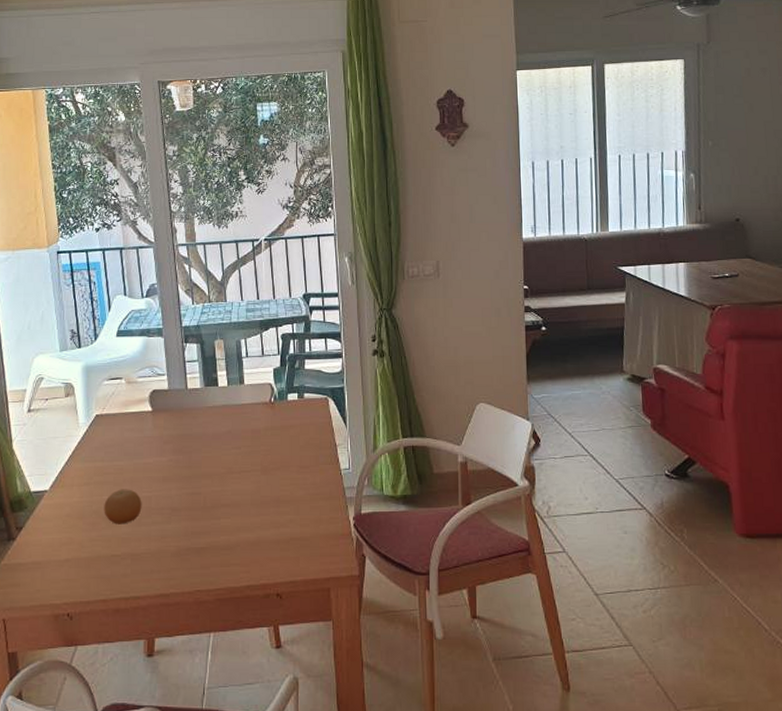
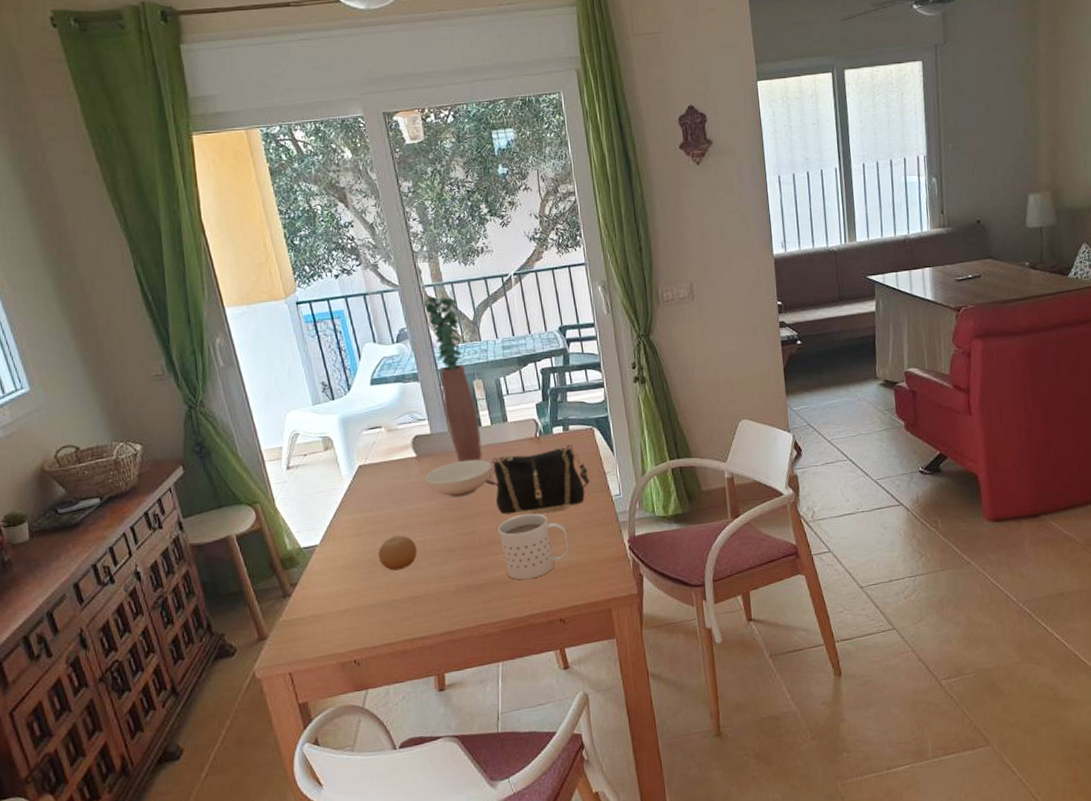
bowl: none [158,419,224,456] -> present [425,459,492,498]
vase: none [175,249,217,421] -> present [423,290,482,463]
handbag: none [216,411,319,481] -> present [485,443,589,515]
mug: none [223,479,294,548] -> present [498,513,570,580]

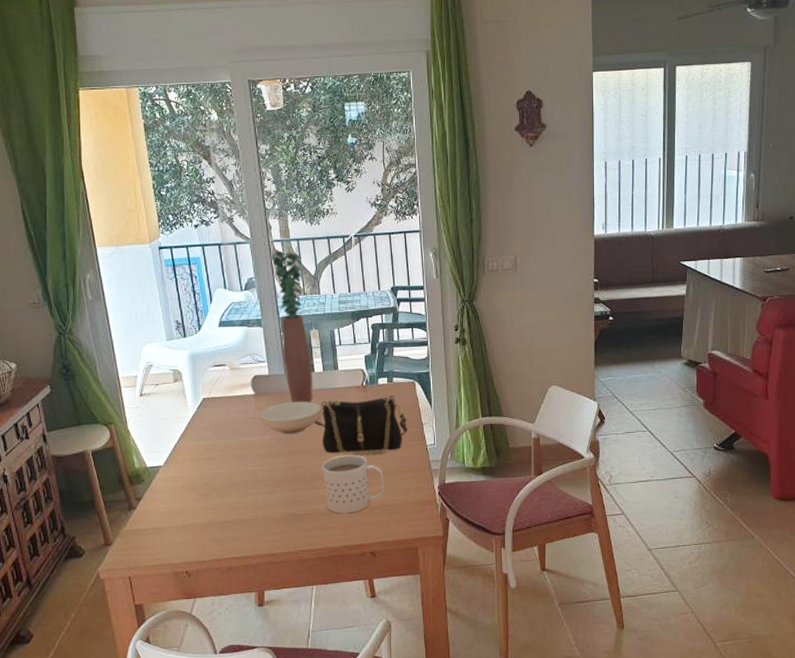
fruit: present [378,535,417,571] -> none [214,464,249,495]

